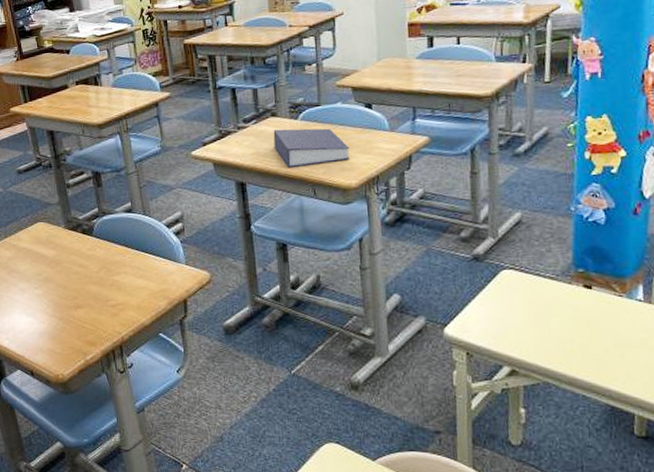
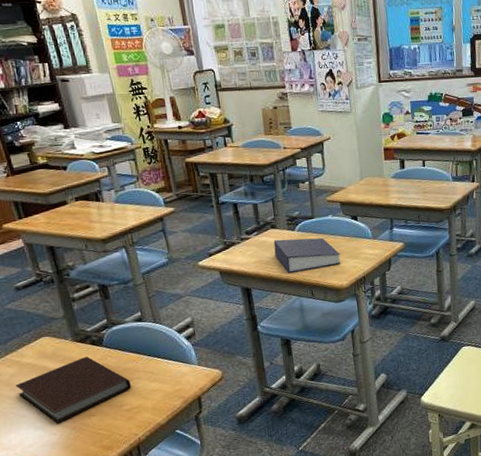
notebook: none [11,246,118,312] -> present [15,357,131,424]

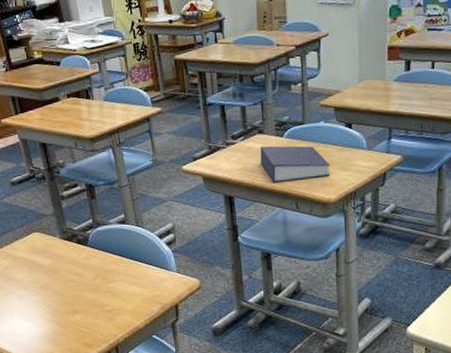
notebook: present [15,357,131,424] -> none [9,255,113,317]

